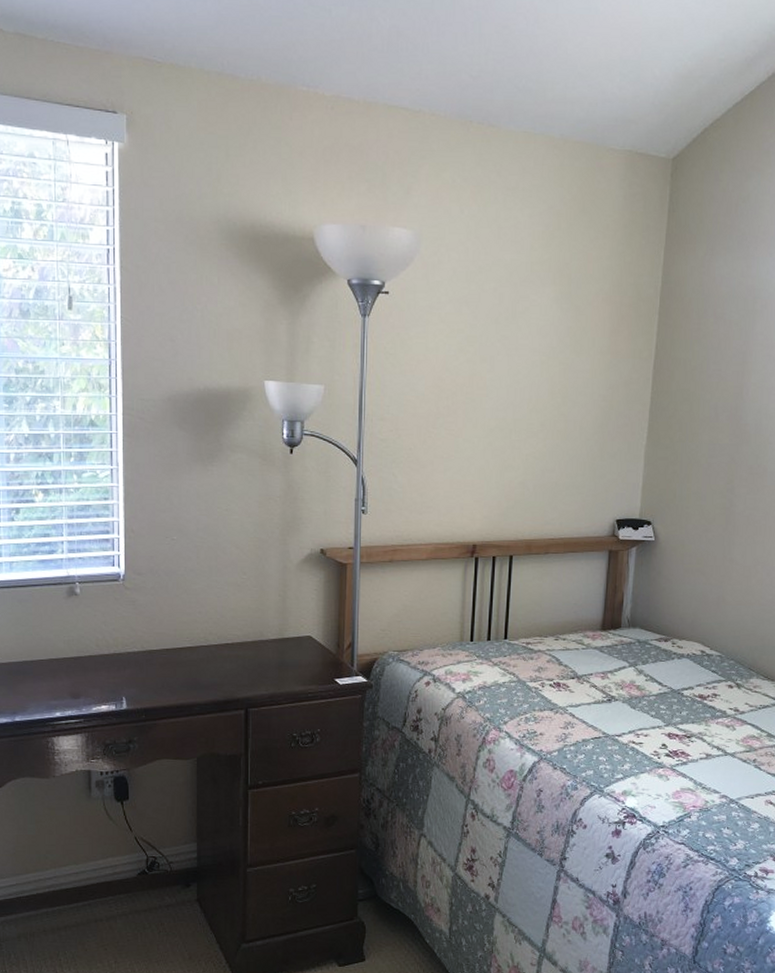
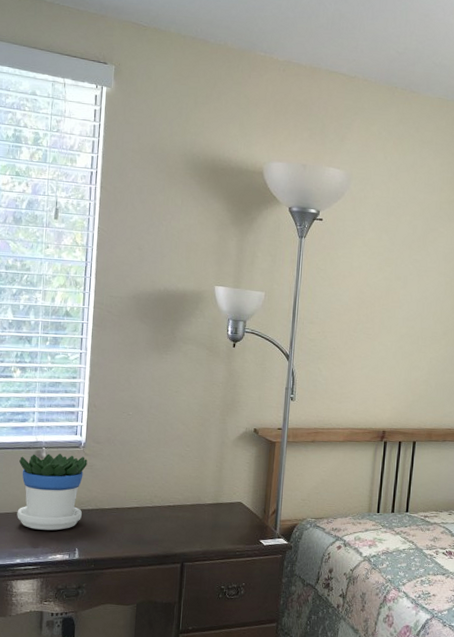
flowerpot: none [50,588,129,678] -> present [17,453,88,531]

